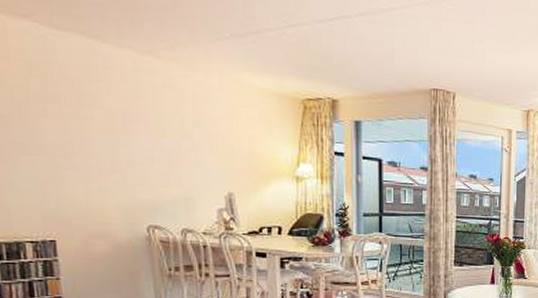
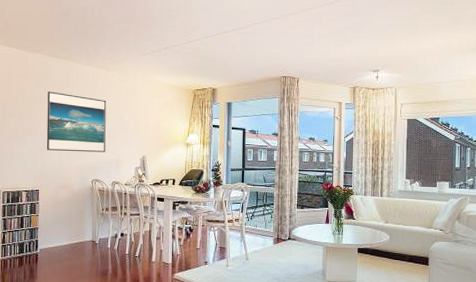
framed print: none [52,85,166,186] -> present [46,91,107,153]

